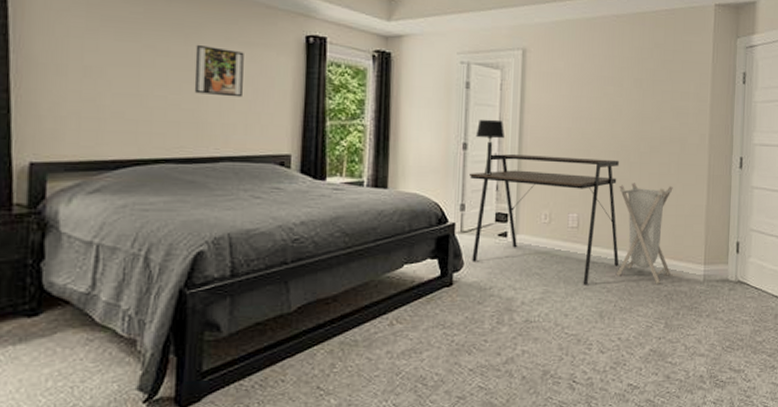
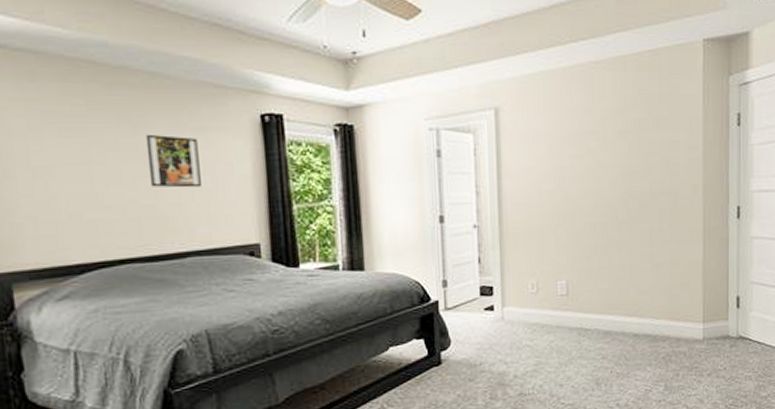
desk: present [470,154,619,285] -> none [449,220,612,354]
table lamp: present [475,119,504,175] -> none [452,188,482,247]
laundry hamper: present [617,183,673,284] -> none [608,243,668,347]

